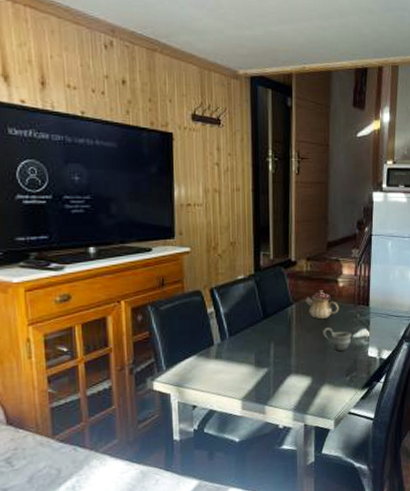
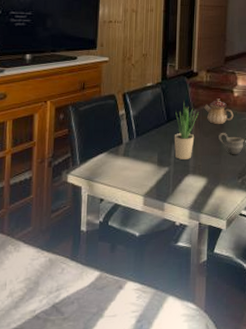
potted plant: none [272,294,299,359] -> present [174,101,199,159]

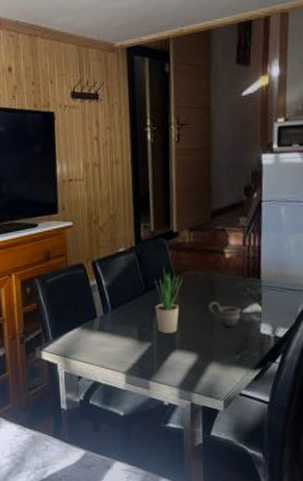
teapot: present [204,99,234,124] -> none [189,262,226,292]

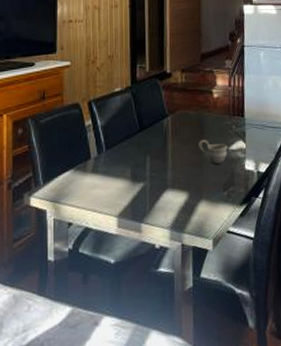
potted plant: present [154,266,182,333] -> none [148,106,175,173]

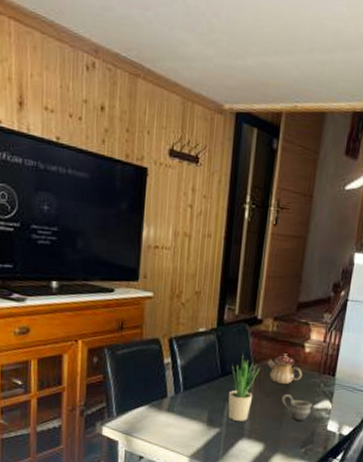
potted plant: none [148,106,175,173] -> present [228,352,260,421]
teapot: none [180,101,215,131] -> present [267,353,303,384]

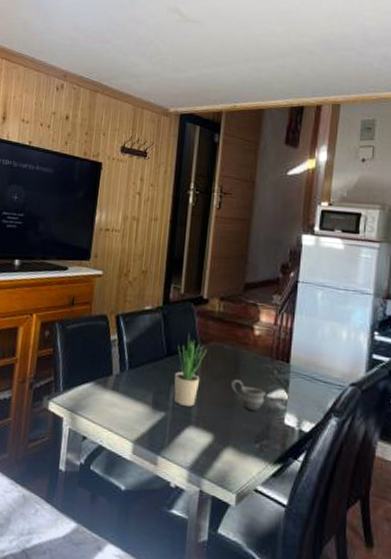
teapot: present [267,353,303,384] -> none [214,335,253,369]

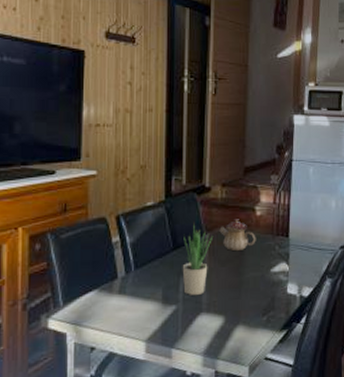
teapot: none [214,335,253,369] -> present [219,219,256,250]
cup: present [231,379,266,411] -> none [238,261,269,288]

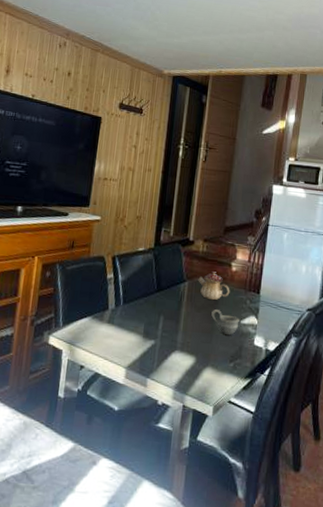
potted plant: present [182,223,212,295] -> none [162,270,192,334]
cup: none [238,261,269,288] -> present [211,309,240,336]

